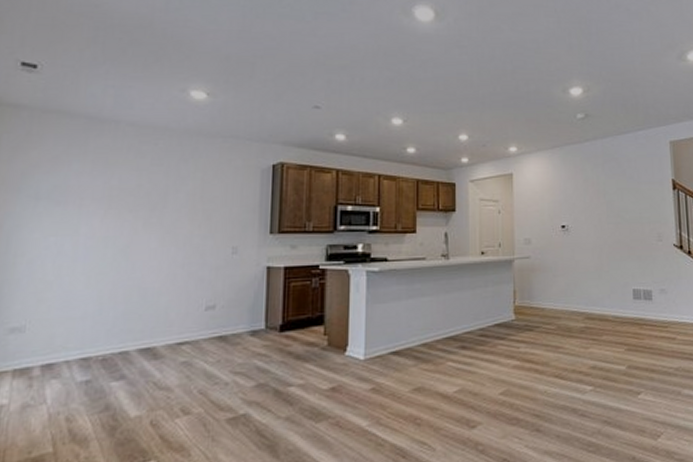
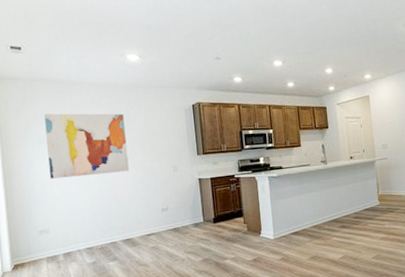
wall art: none [43,159,172,252] -> present [44,113,129,179]

